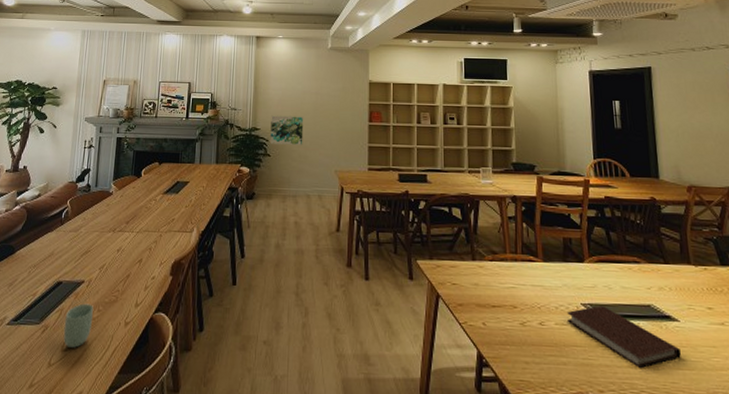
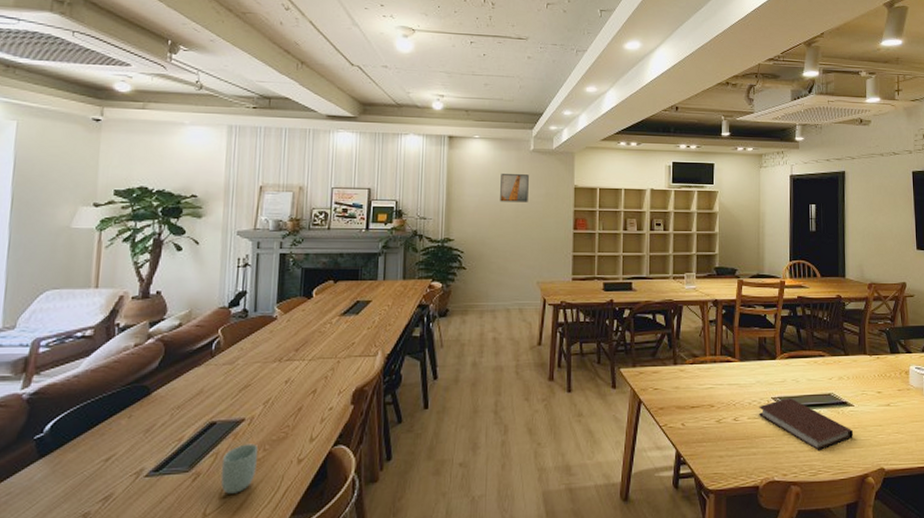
wall art: present [270,115,304,145] -> none [465,224,503,256]
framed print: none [301,70,327,96] -> present [500,174,529,202]

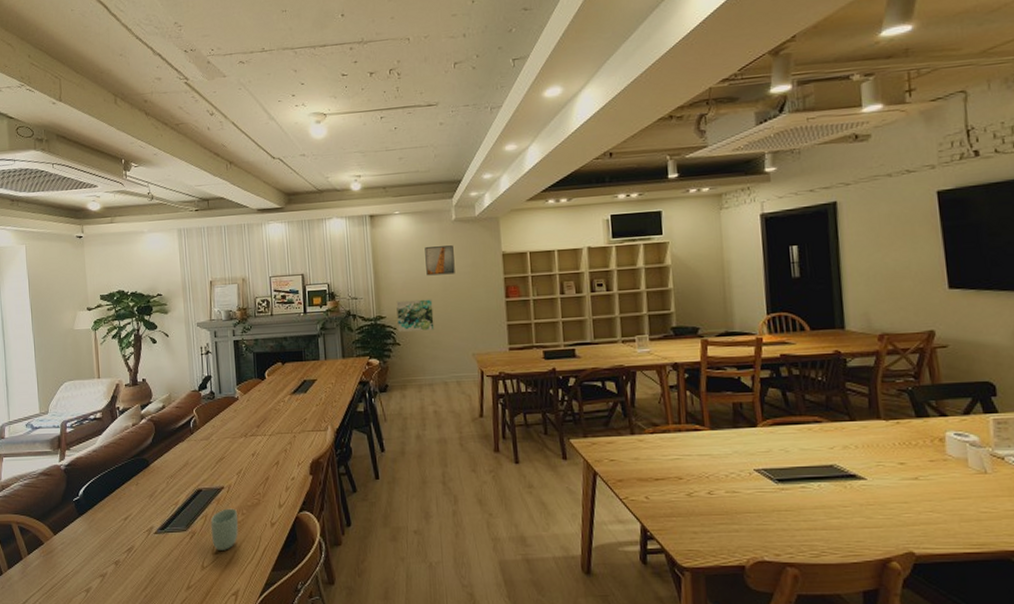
wall art: none [465,224,503,256] -> present [396,299,435,332]
notebook: present [758,398,853,452] -> none [738,470,867,531]

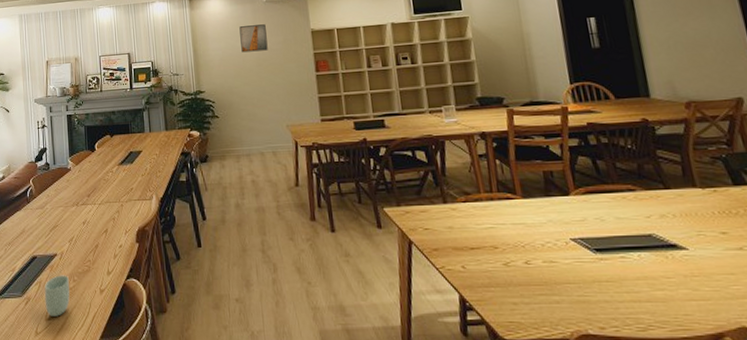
wall art: present [396,299,435,332] -> none [214,74,250,105]

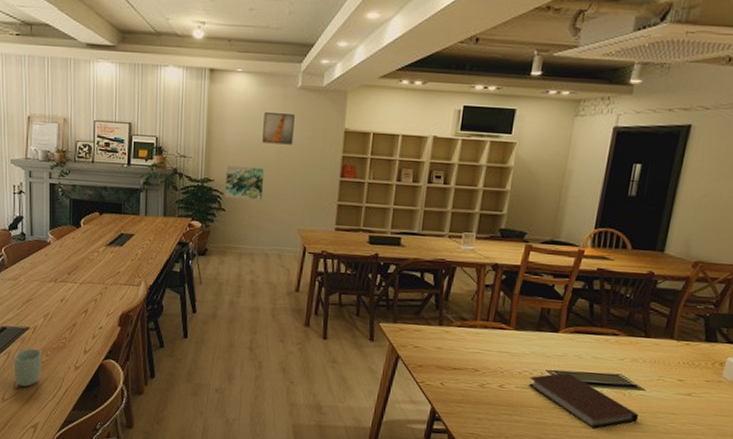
wall art: none [214,74,250,105] -> present [225,165,265,200]
notebook: none [555,239,693,303] -> present [528,372,638,430]

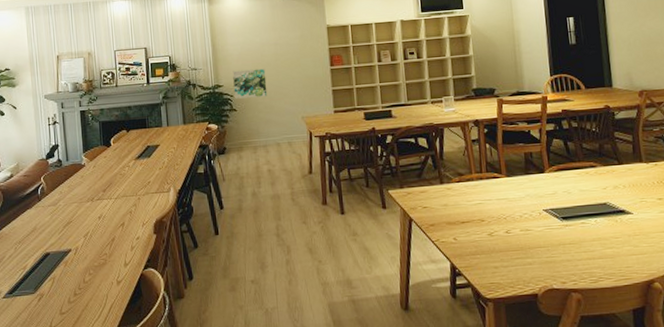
cup: present [13,348,41,387] -> none [58,269,86,311]
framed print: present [262,112,295,145] -> none [258,20,285,48]
notebook: present [528,372,638,430] -> none [530,209,634,260]

